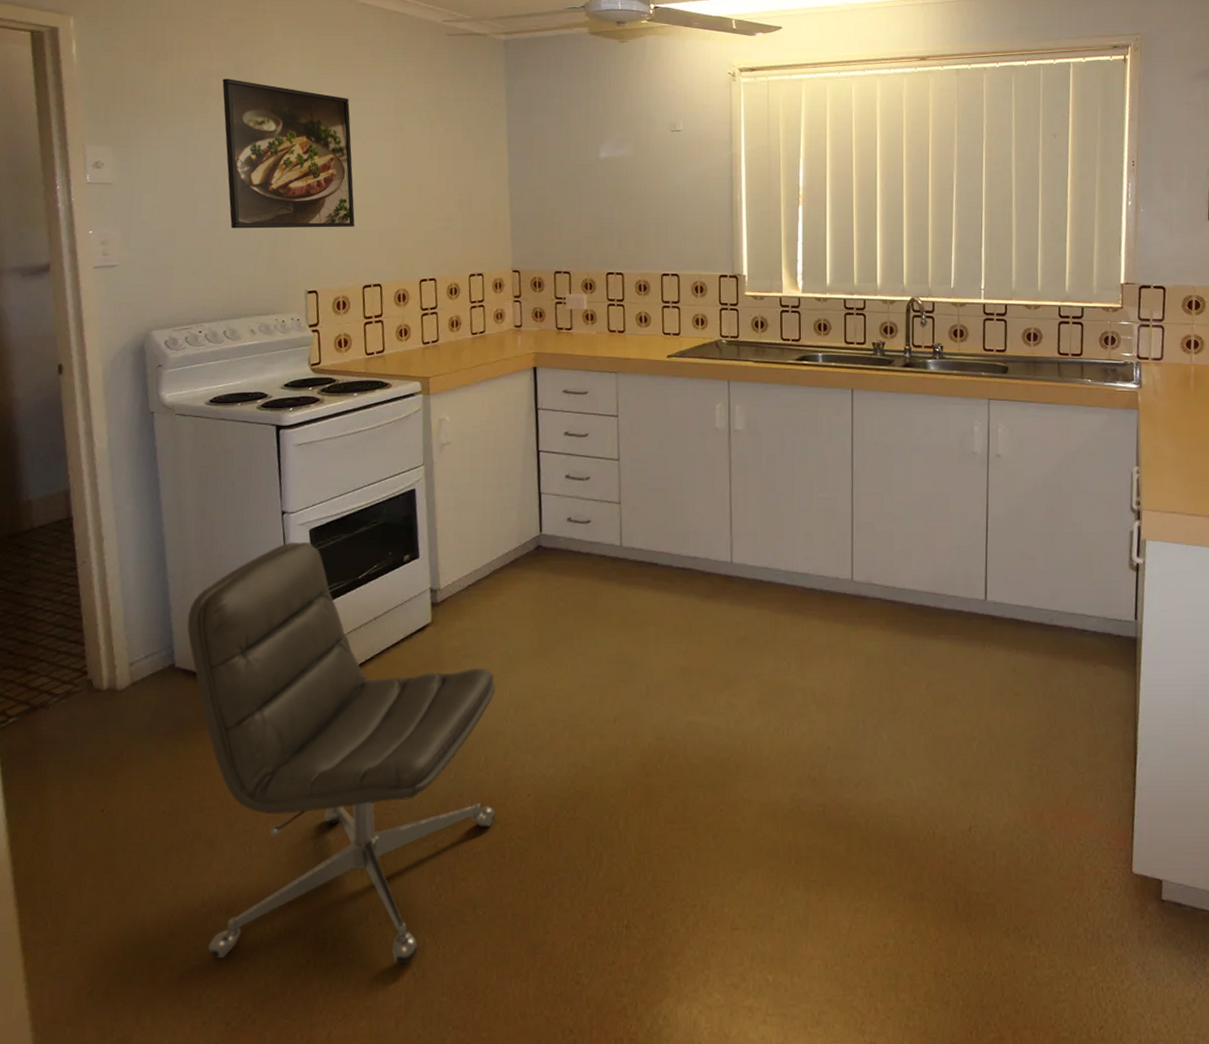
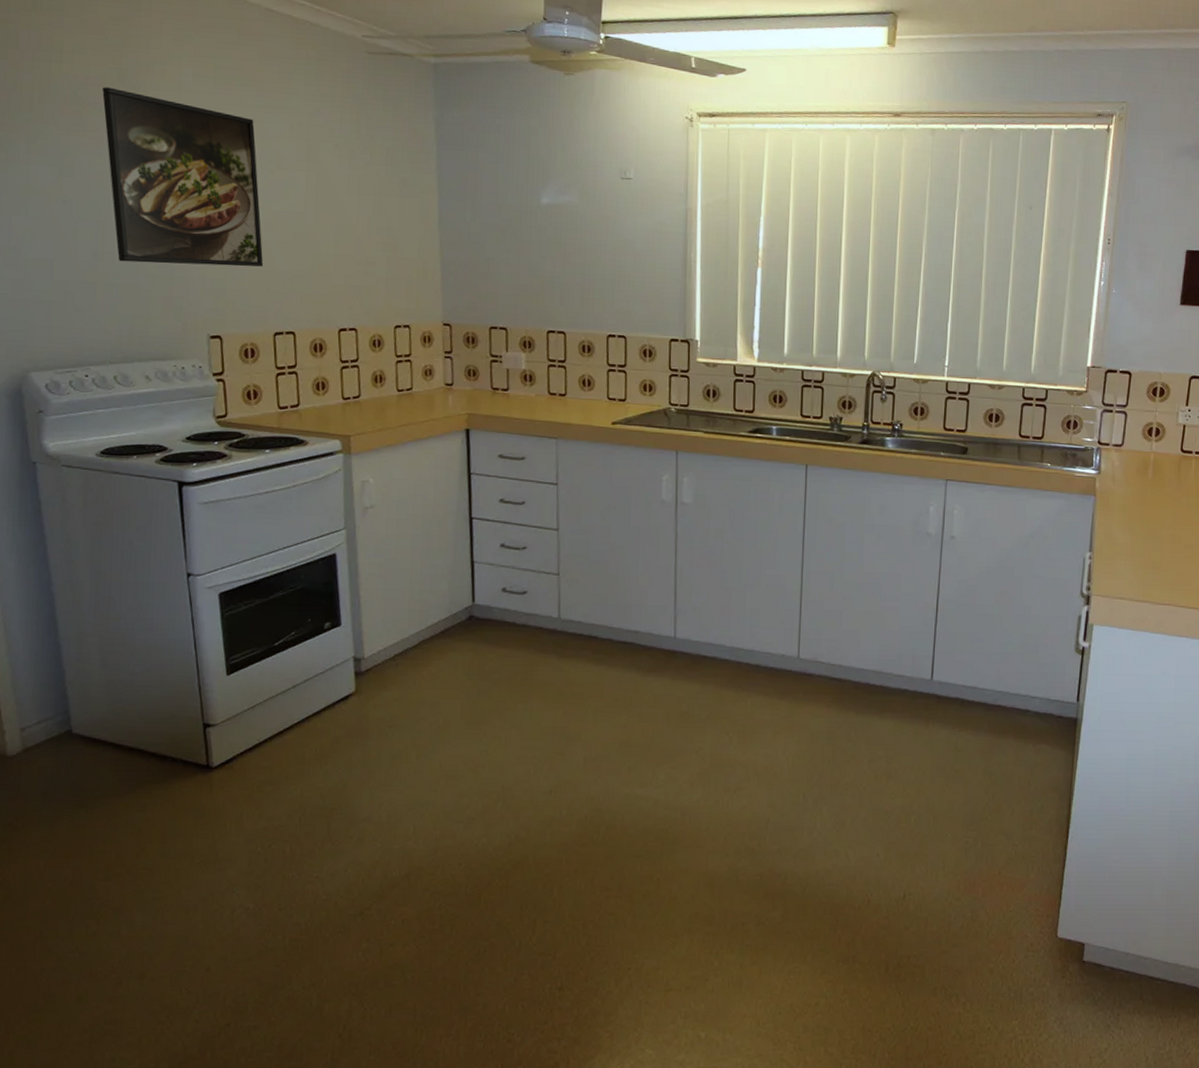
chair: present [187,542,496,964] -> none [84,606,425,1026]

